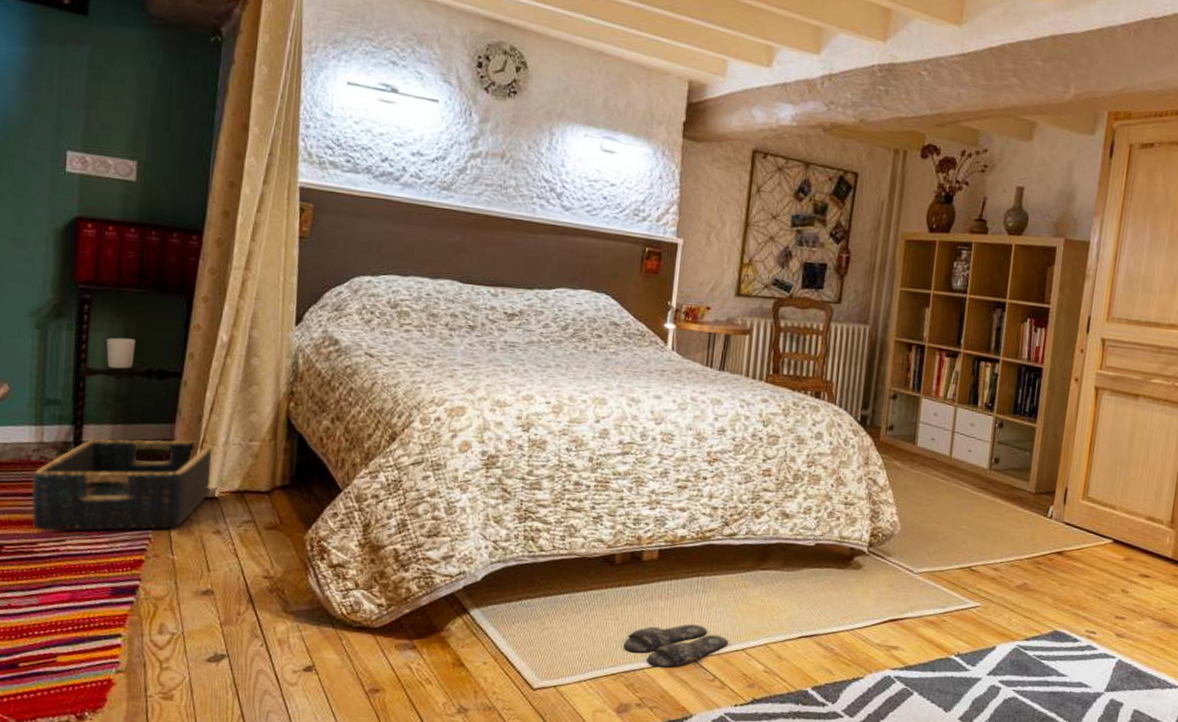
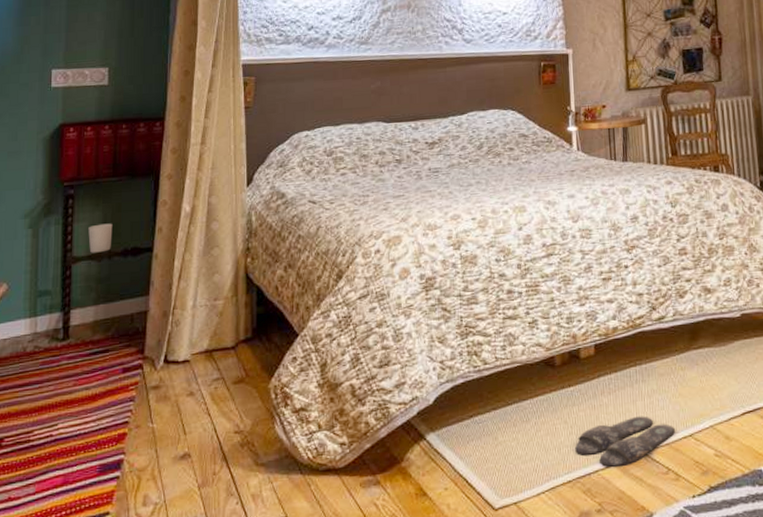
basket: present [32,439,213,531] -> none [28,309,183,418]

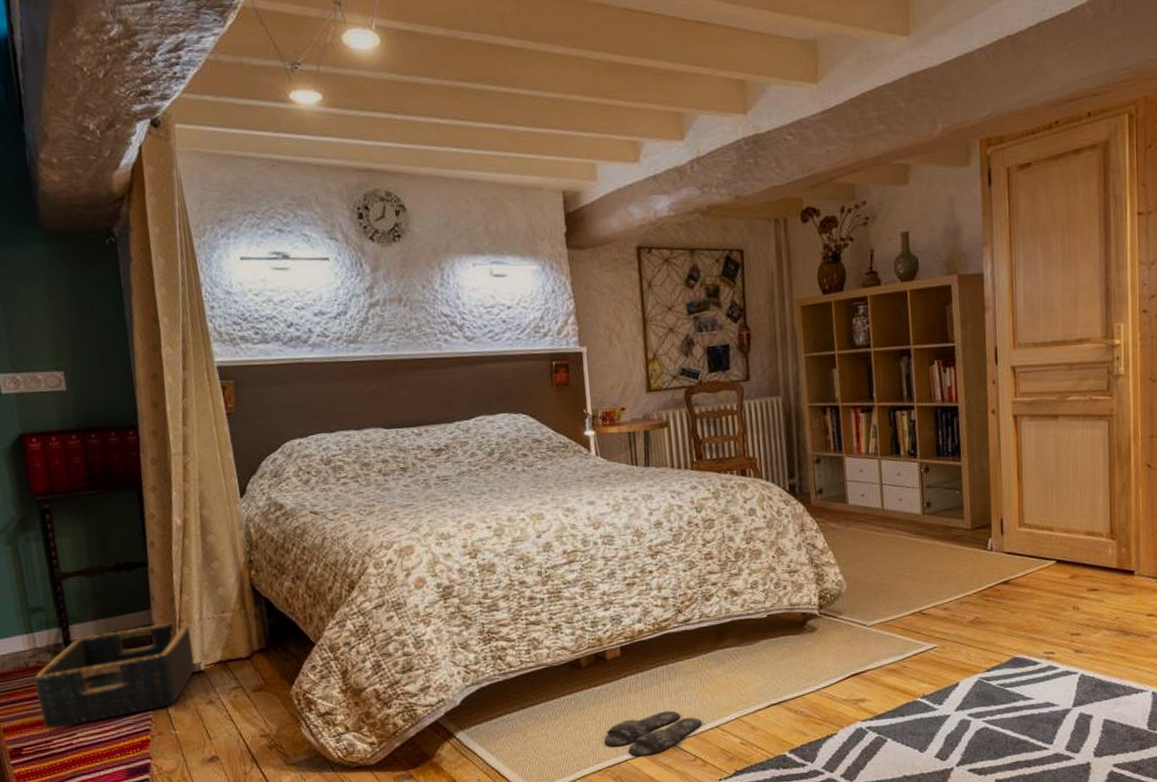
basket: none [28,309,183,418] -> present [35,622,197,728]
candle holder: present [88,223,113,253] -> none [72,538,102,569]

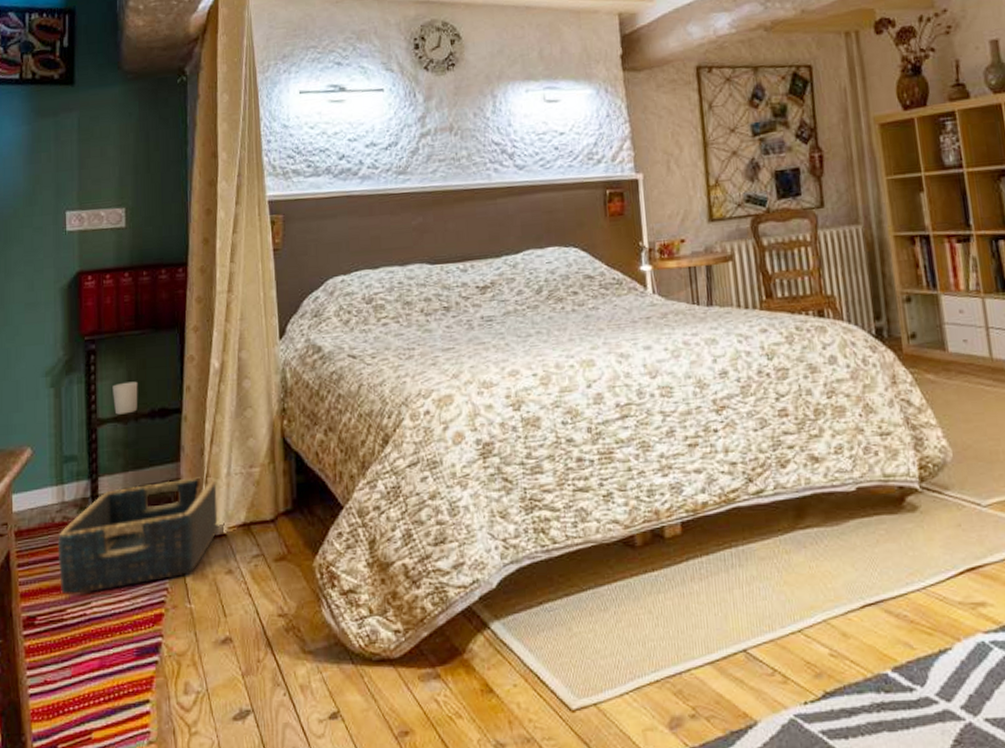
candle holder: none [72,538,102,569] -> present [112,381,138,415]
slippers: present [604,710,702,757] -> none [662,606,781,666]

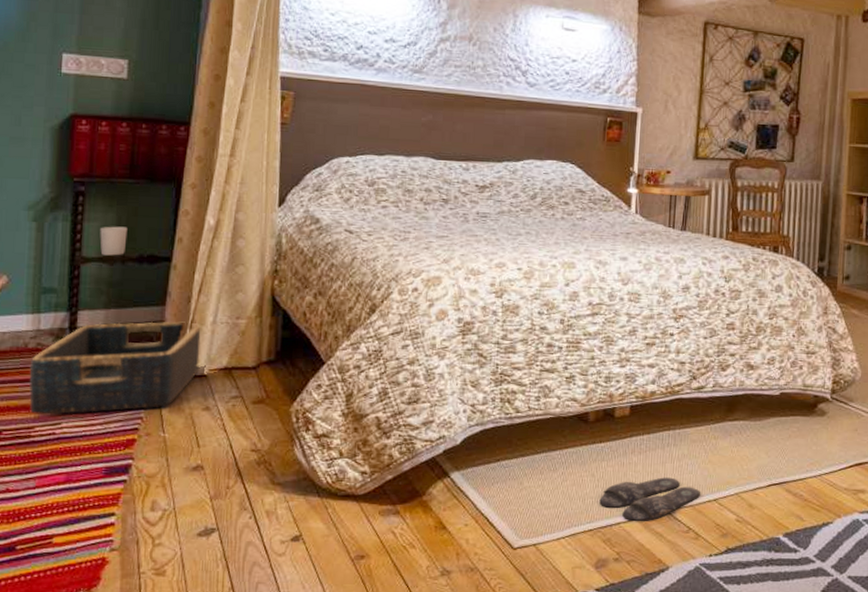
slippers: none [662,606,781,666] -> present [599,477,700,521]

